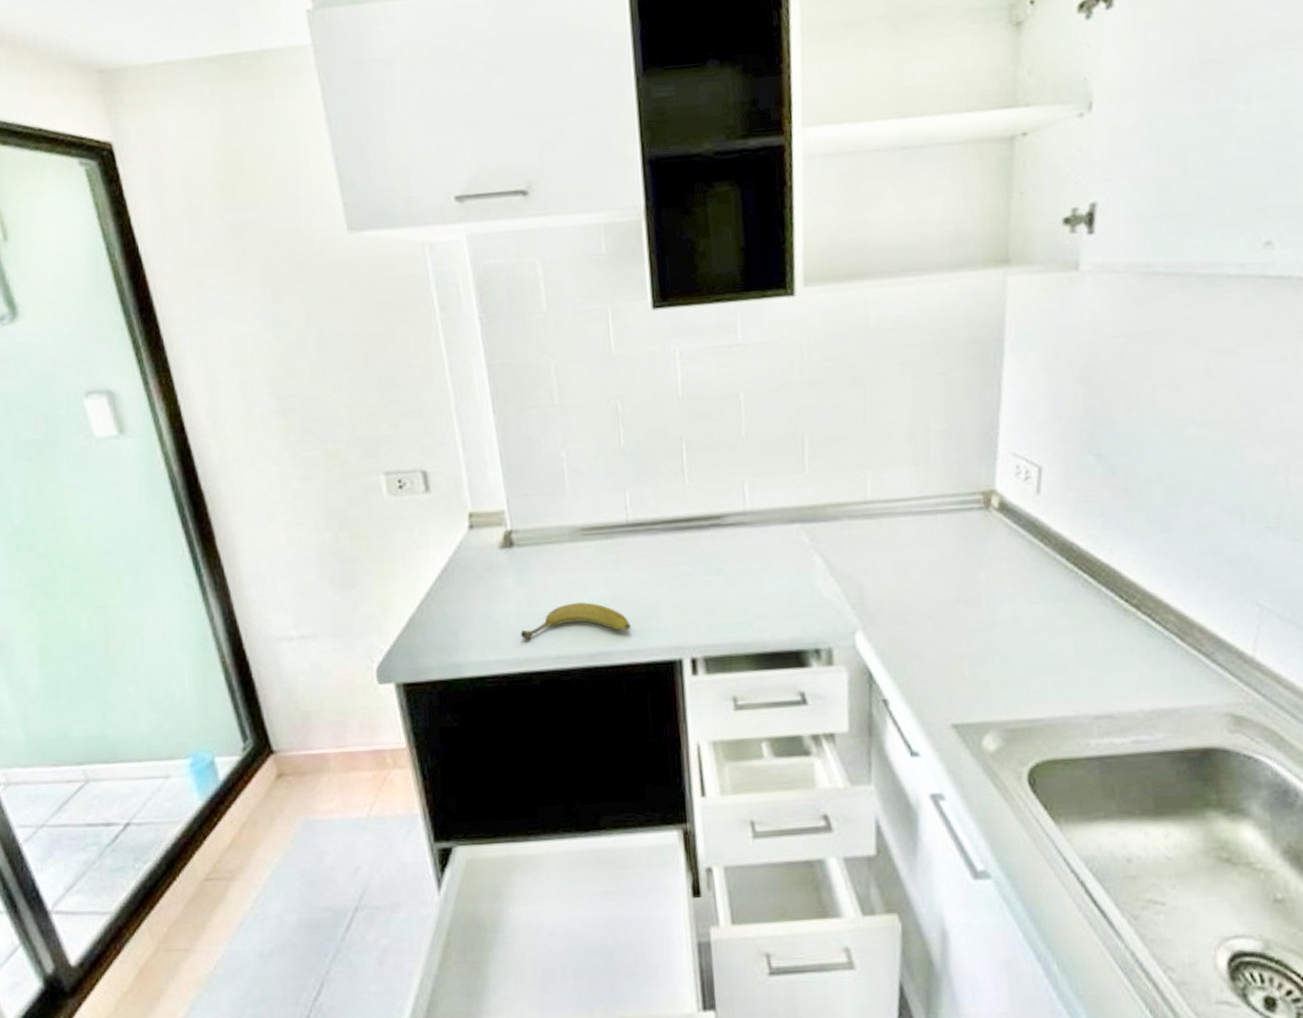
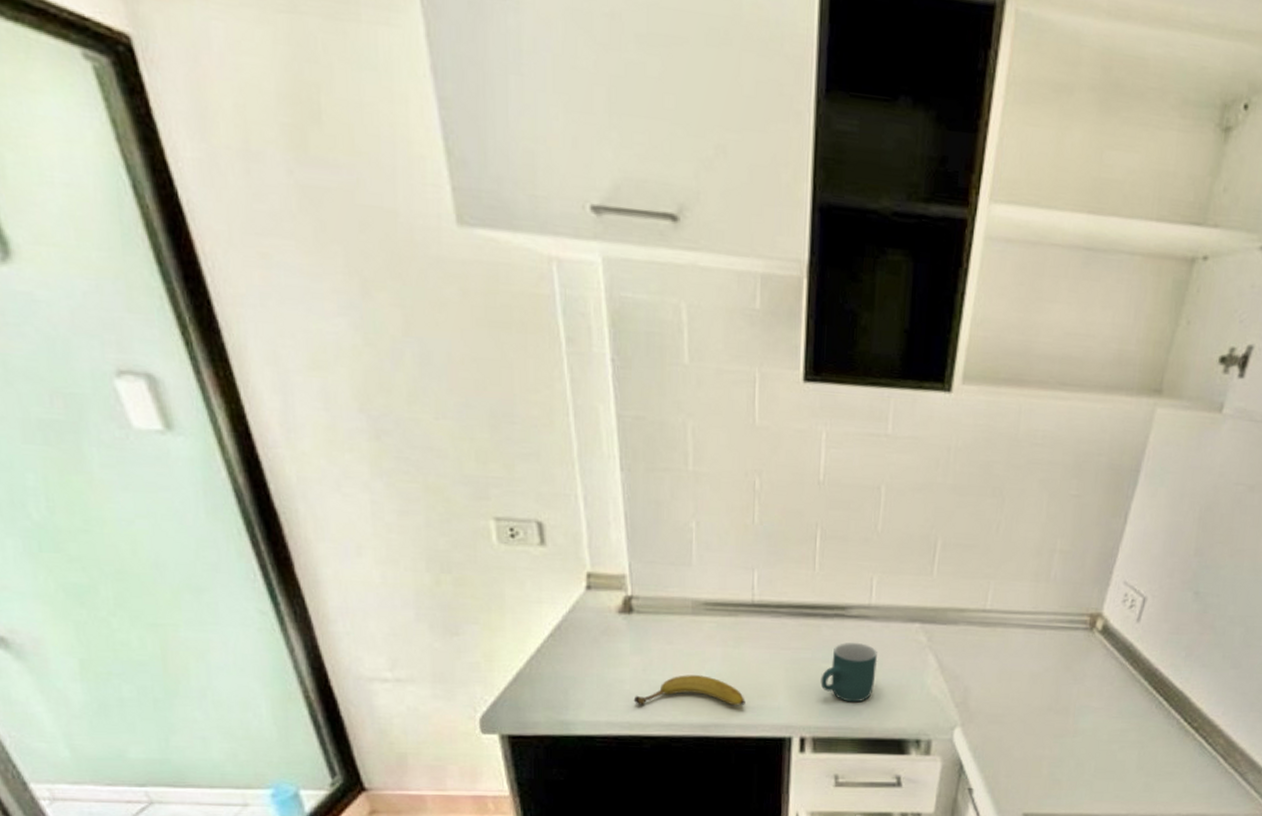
mug: none [704,550,762,615] -> present [820,642,878,703]

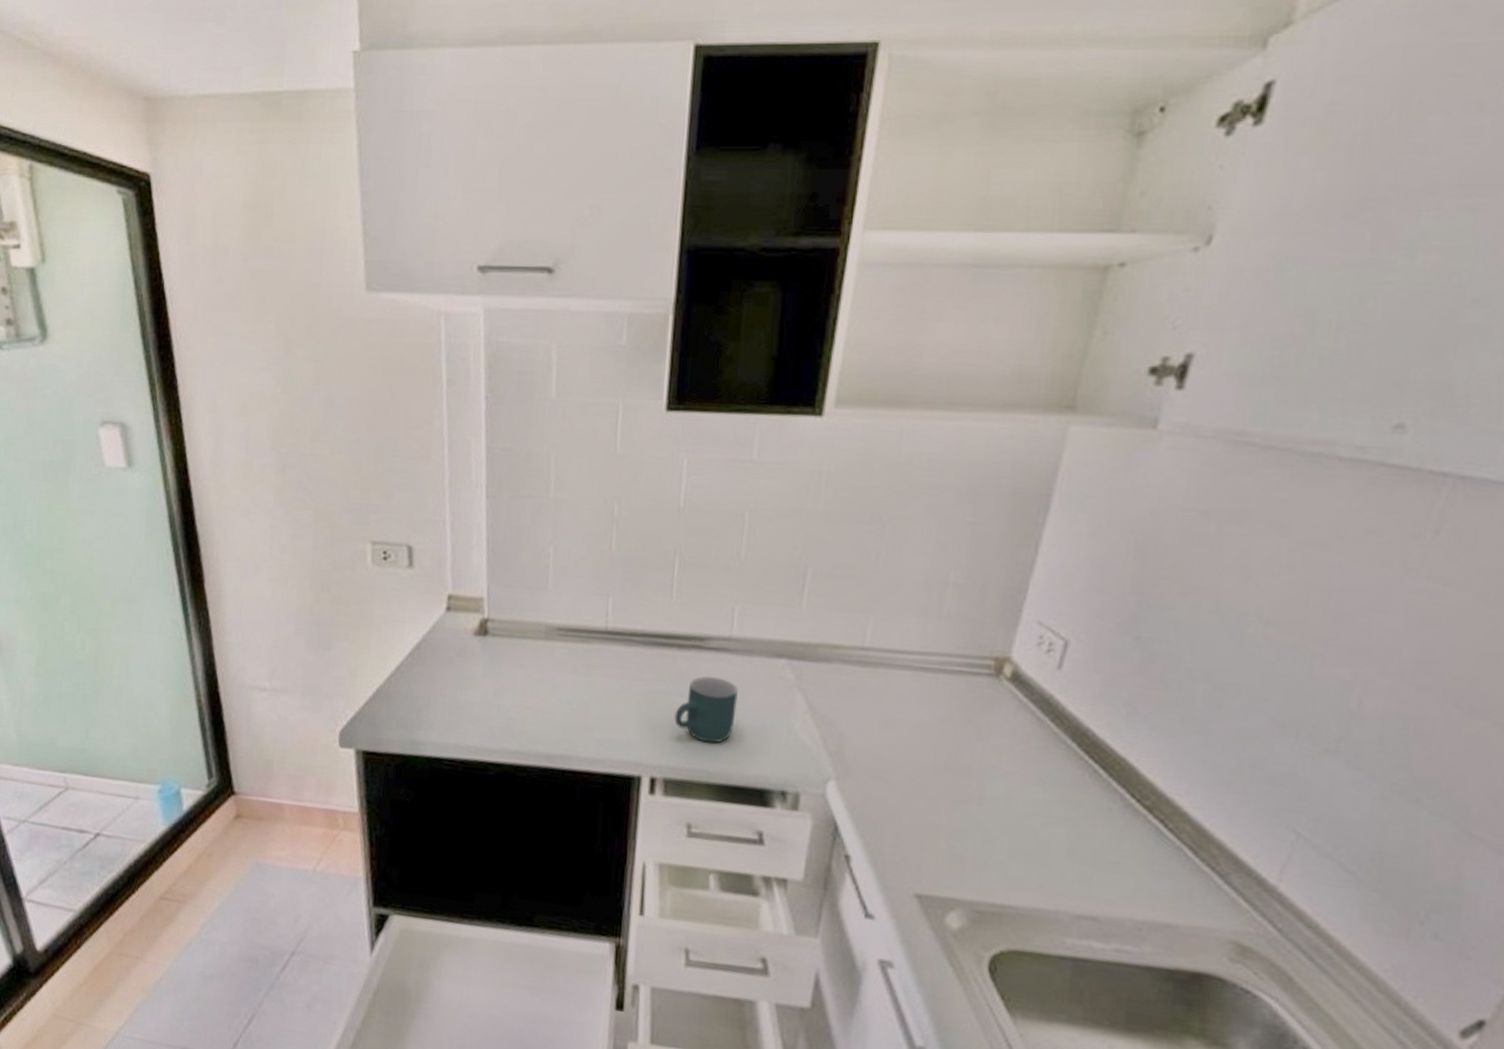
fruit: present [633,675,745,705] -> none [482,701,594,737]

